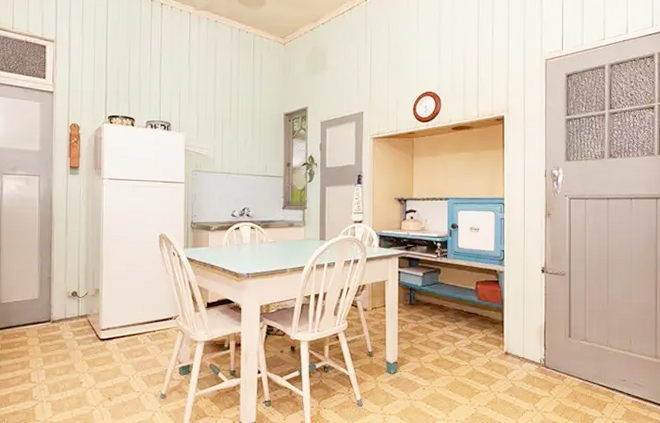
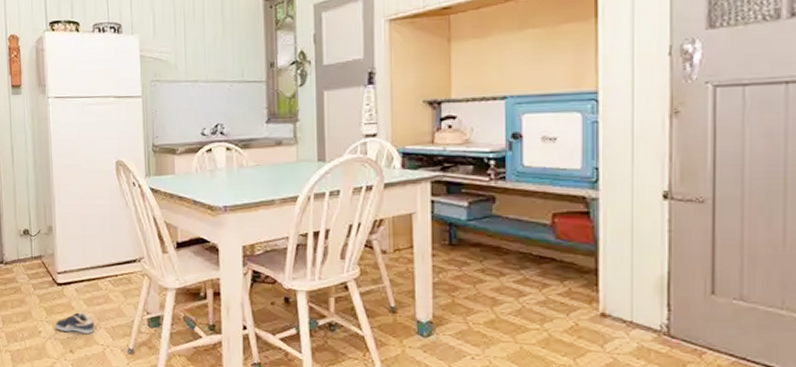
sneaker: none [95,364,133,382] -> present [55,312,95,334]

